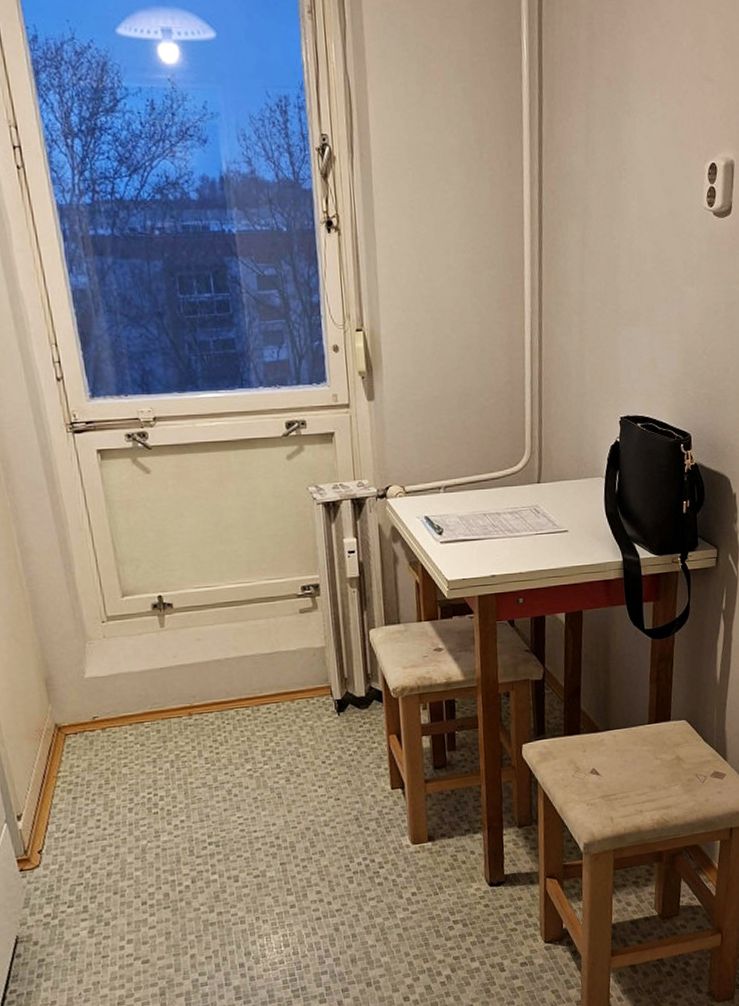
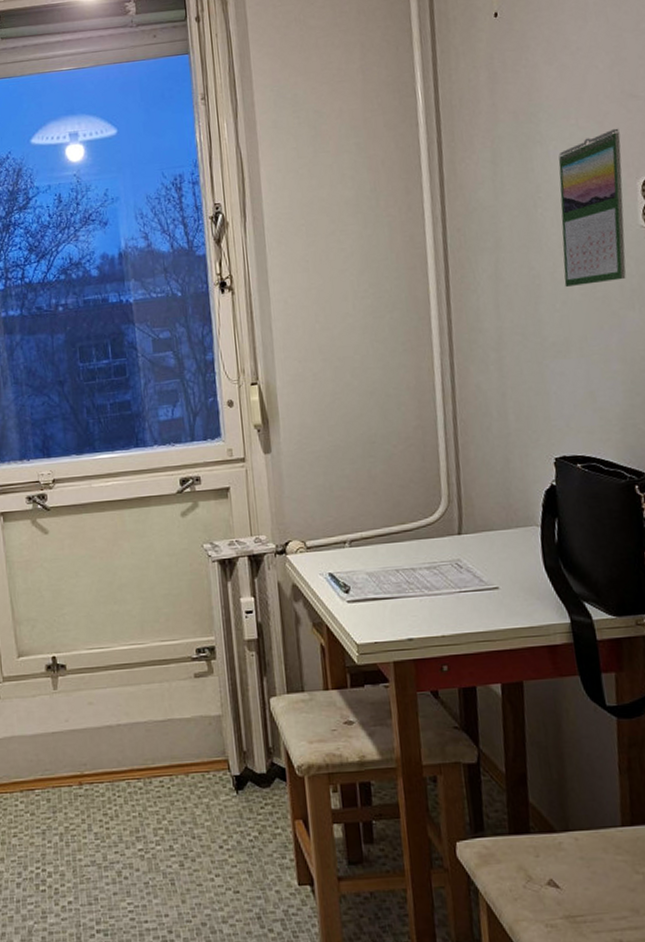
calendar: none [639,109,695,259] -> present [558,128,626,287]

